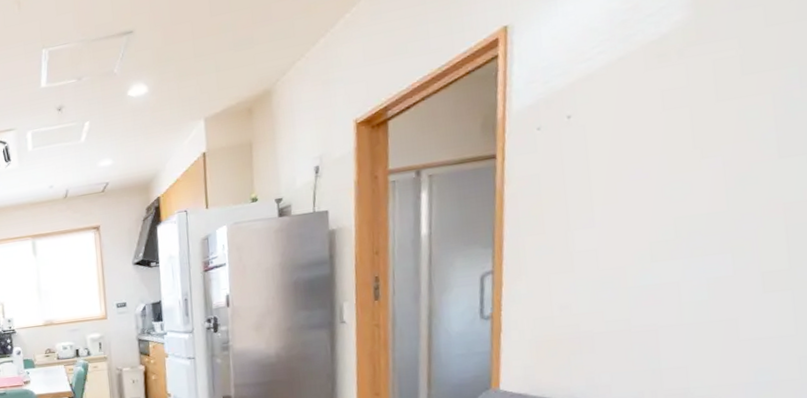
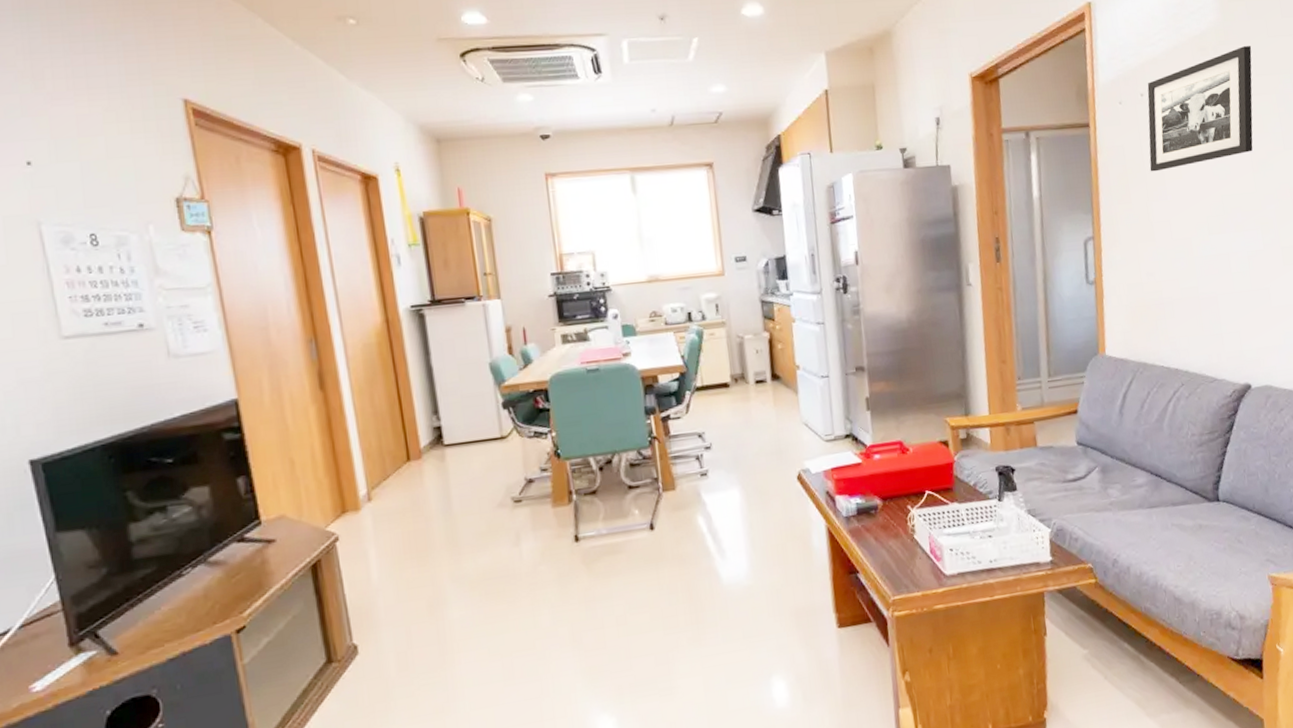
picture frame: none [573,41,738,199] -> present [1147,46,1253,172]

